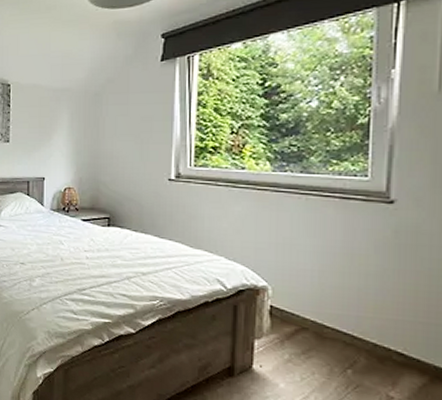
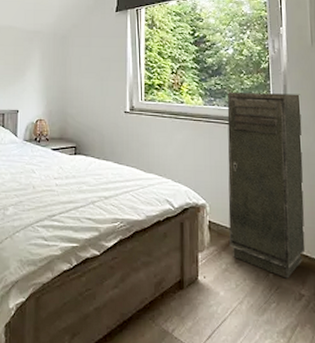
storage cabinet: none [296,156,413,377] -> present [227,92,306,279]

